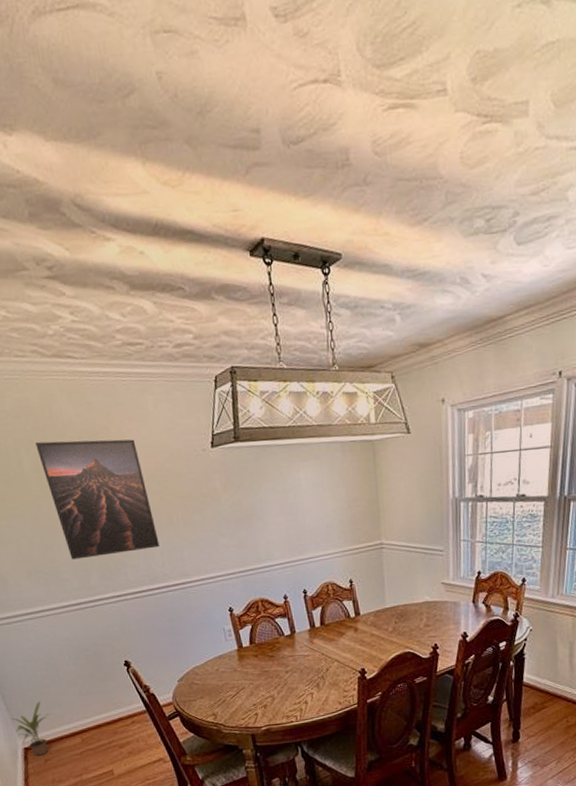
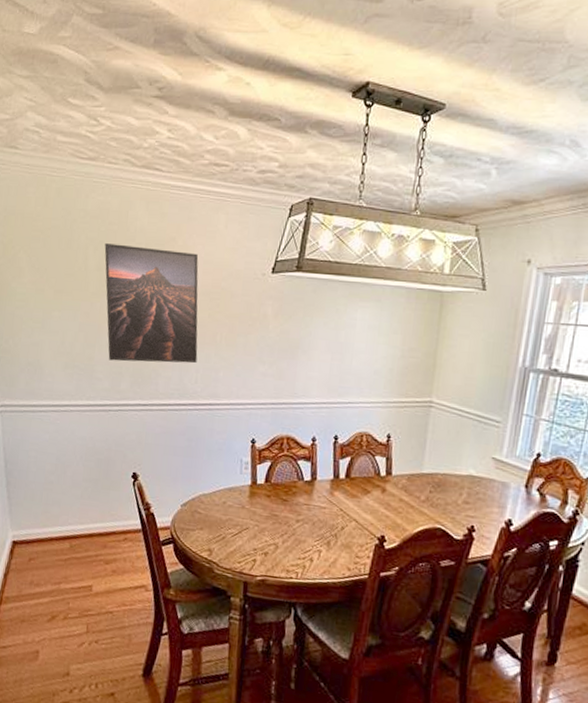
potted plant: present [11,701,50,757] -> none [9,496,47,554]

